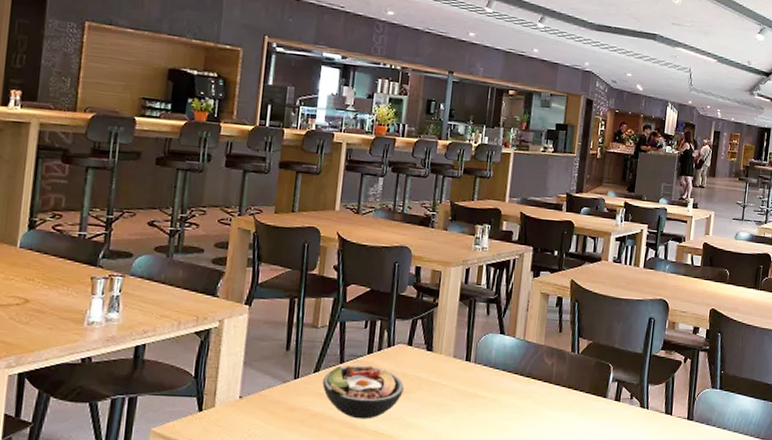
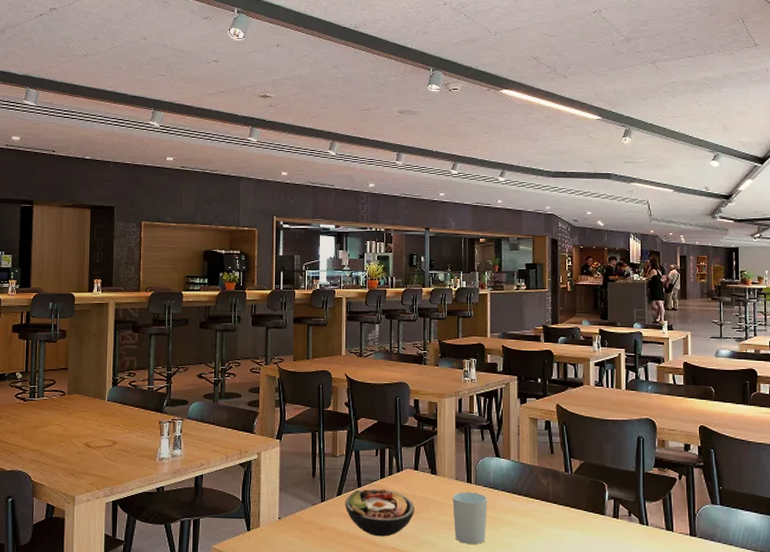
cup: none [446,370,486,427] -> present [452,491,487,544]

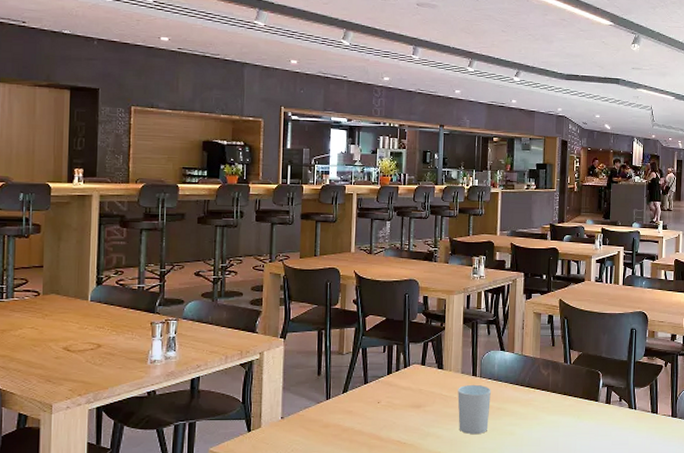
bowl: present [345,488,414,537] -> none [350,384,420,431]

